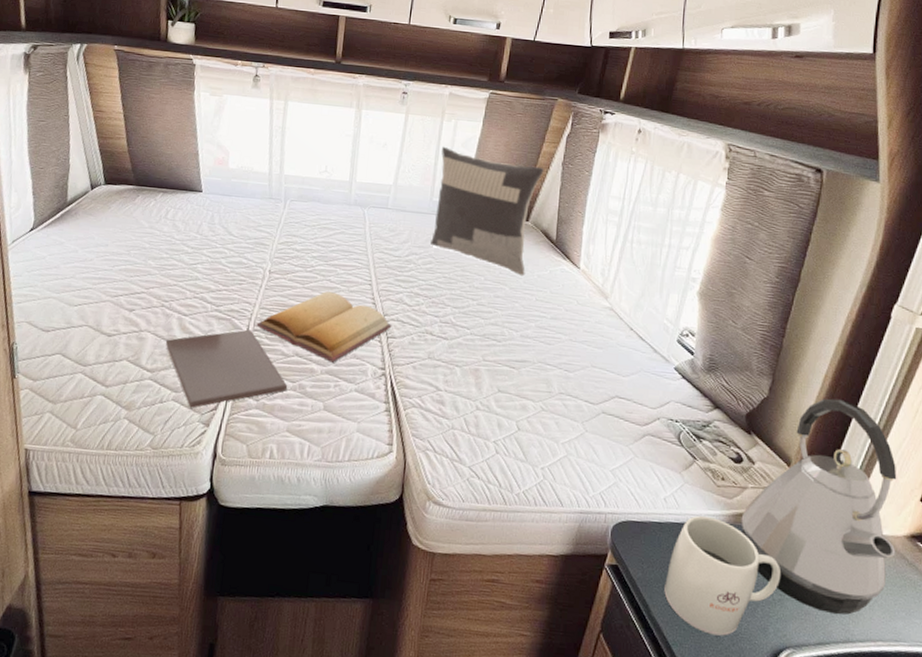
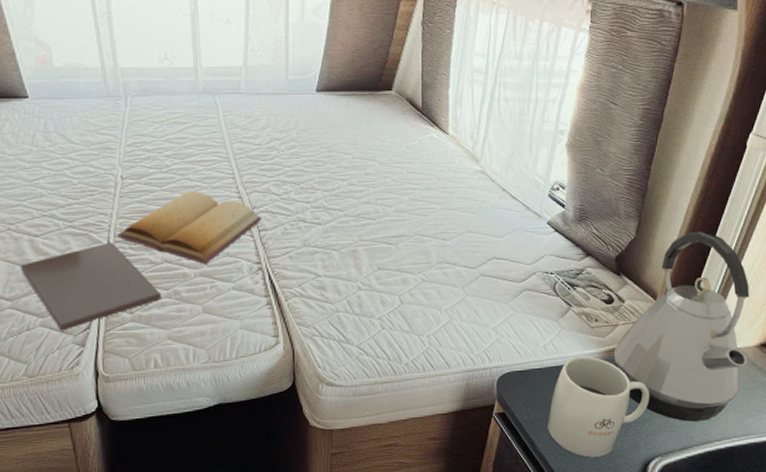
pillow: present [429,146,544,277] -> none [290,16,403,150]

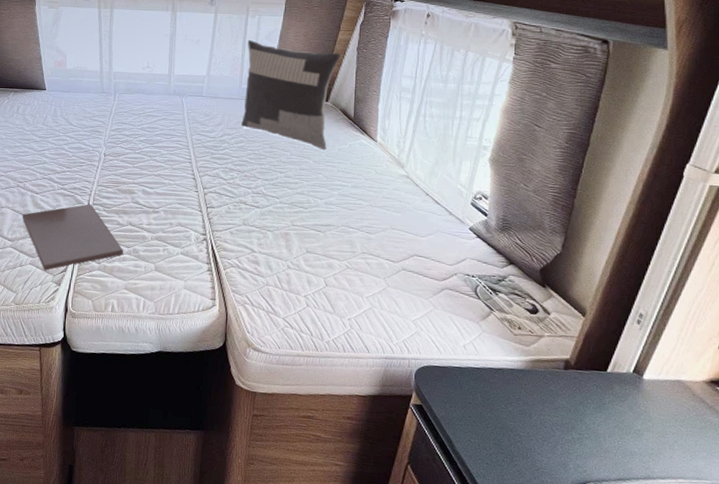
bible: present [117,191,262,264] -> none [95,170,211,230]
pillow: none [290,16,403,150] -> present [240,39,341,151]
mug: present [548,356,650,458] -> none [467,361,580,470]
kettle: present [613,231,750,422] -> none [538,253,695,454]

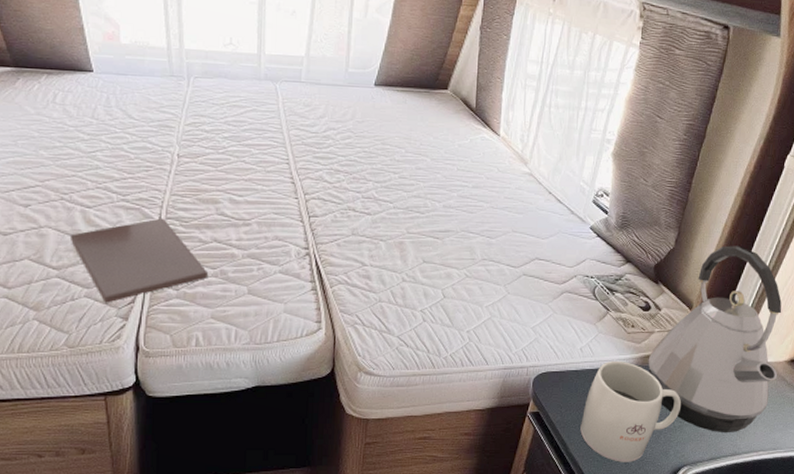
pillow: present [240,39,341,151] -> none [347,12,462,147]
mug: none [467,361,580,470] -> present [580,360,682,462]
kettle: none [538,253,695,454] -> present [648,245,782,433]

